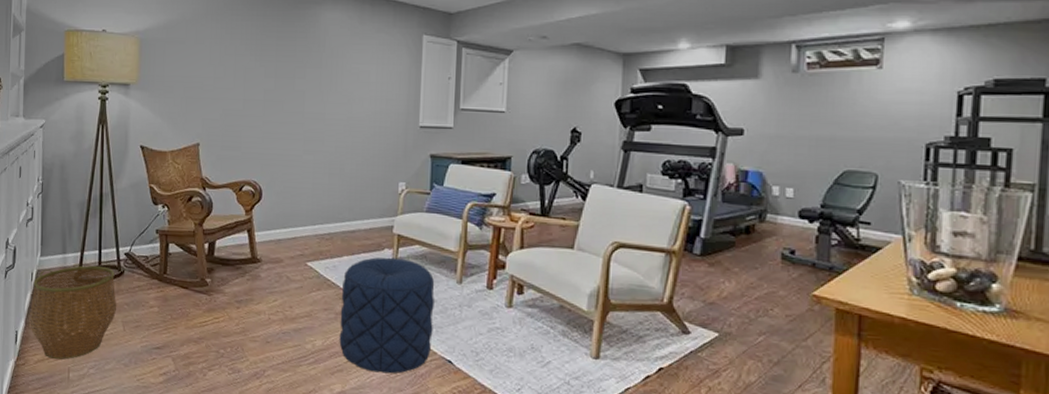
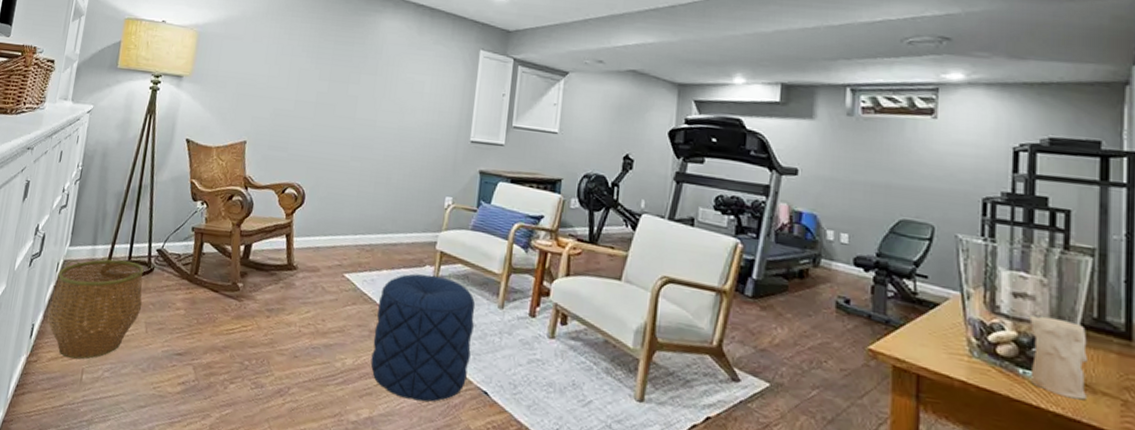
candle: none [968,252,1025,327] -> present [1029,316,1089,401]

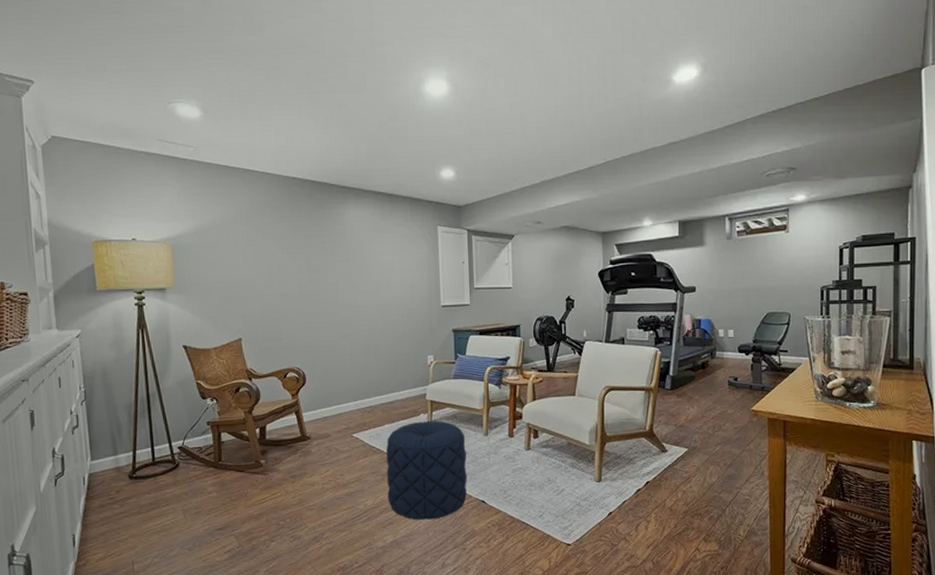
basket: present [47,259,144,359] -> none [85,462,176,554]
candle: present [1029,316,1089,401] -> none [852,363,888,416]

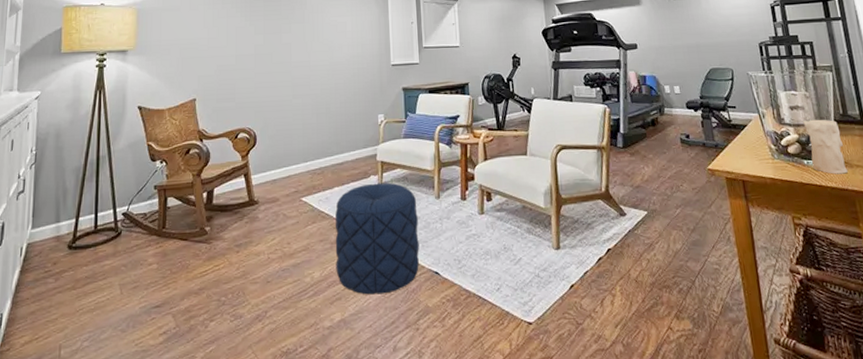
candle: none [852,363,888,416] -> present [803,119,849,175]

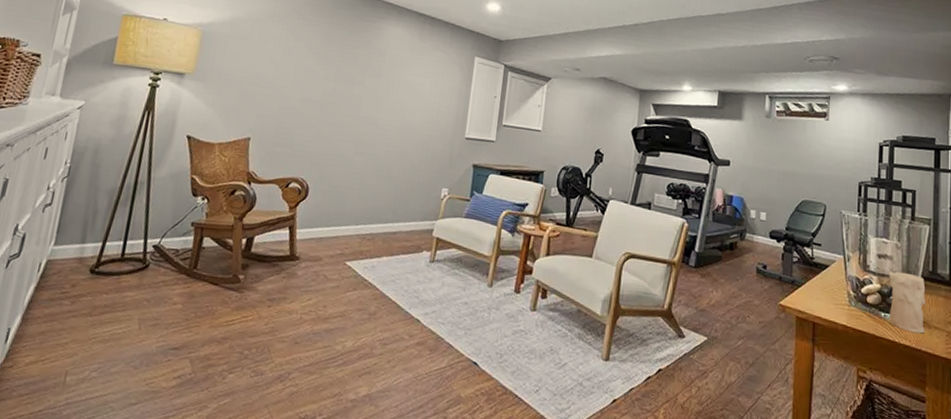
pouf: present [335,182,419,295] -> none [370,259,468,376]

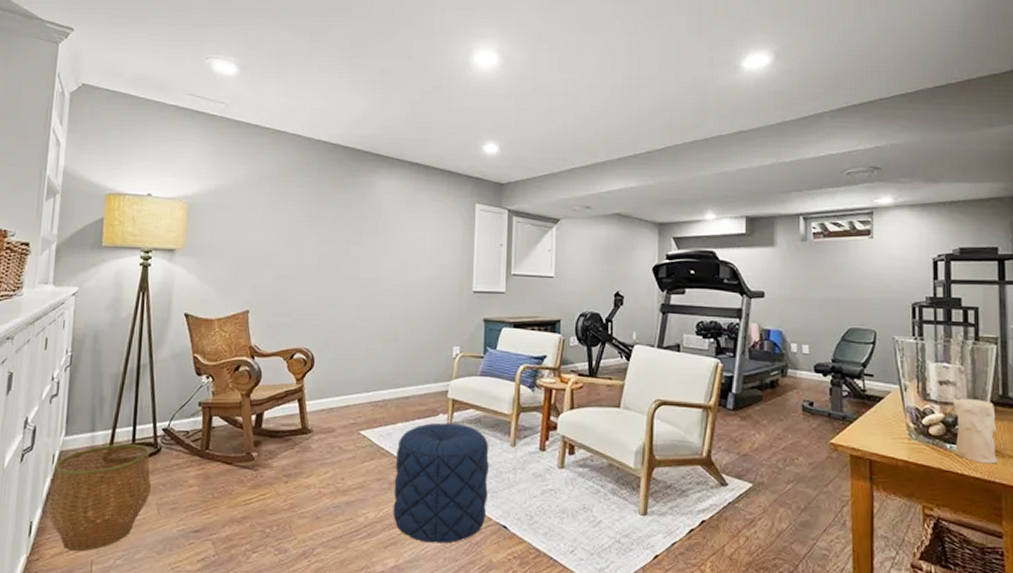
basket: none [25,257,139,361] -> present [46,443,152,551]
pouf: none [370,259,468,376] -> present [393,422,489,544]

